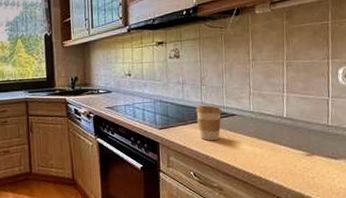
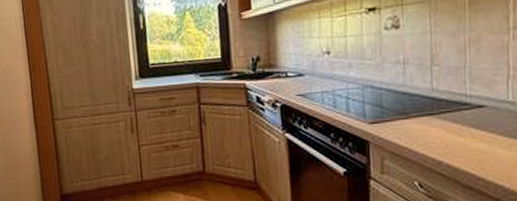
coffee cup: present [196,105,222,141] -> none [423,92,464,141]

